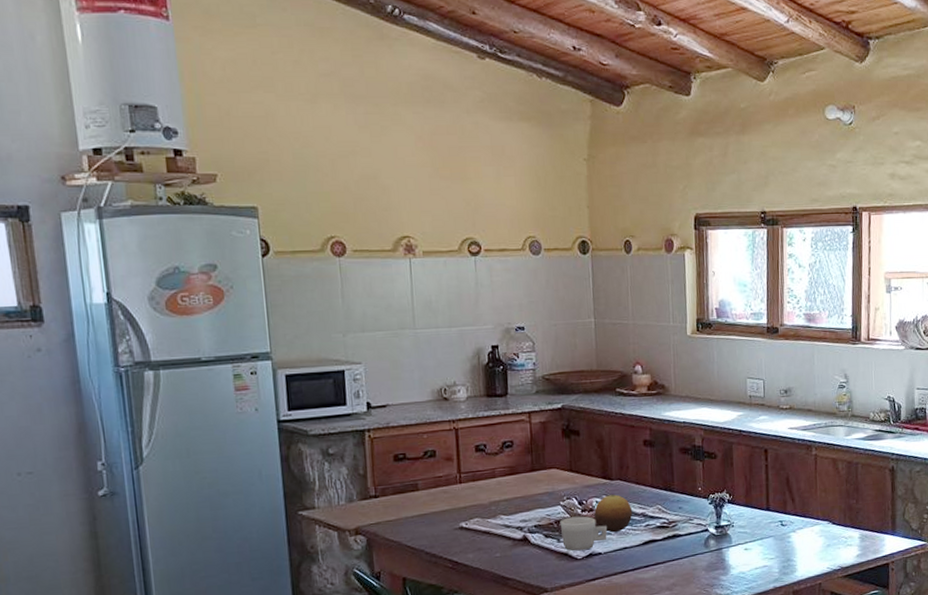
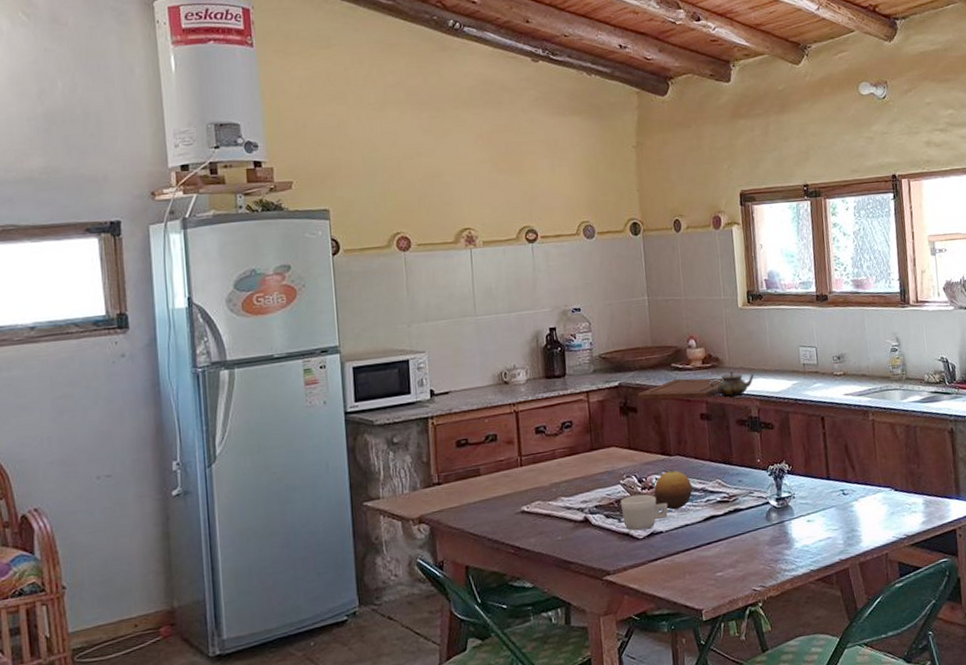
cutting board: none [580,404,668,425] -> present [637,377,723,400]
teapot: none [654,398,700,425] -> present [709,370,755,397]

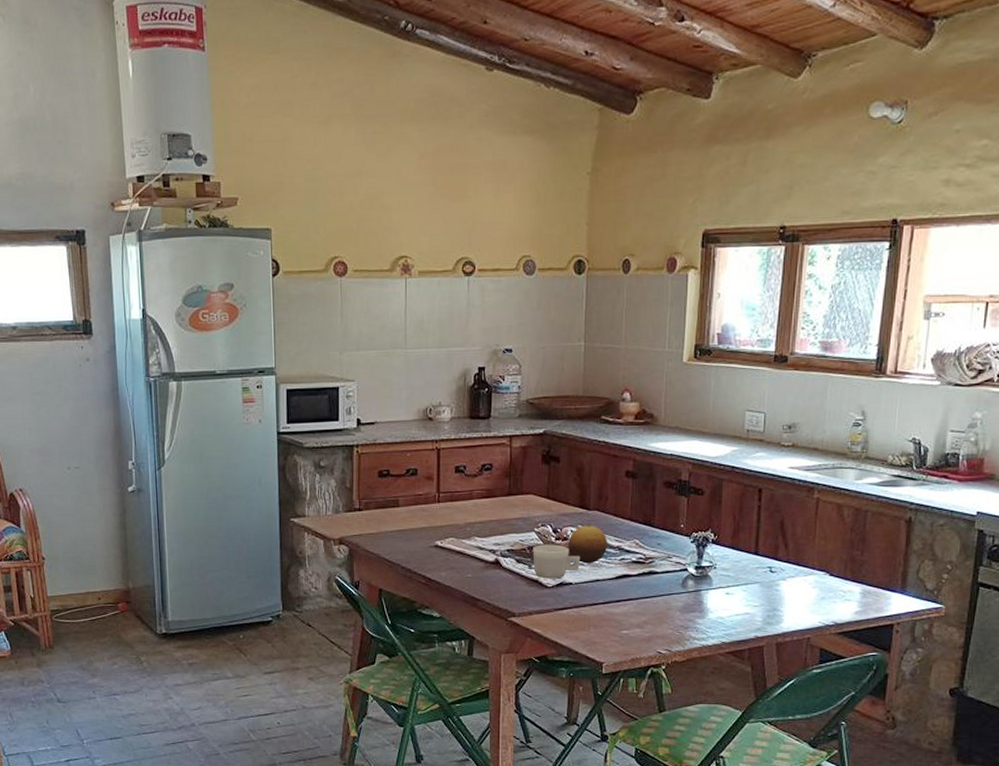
cutting board: present [637,377,723,400] -> none [561,433,655,456]
teapot: present [709,370,755,397] -> none [640,429,691,456]

